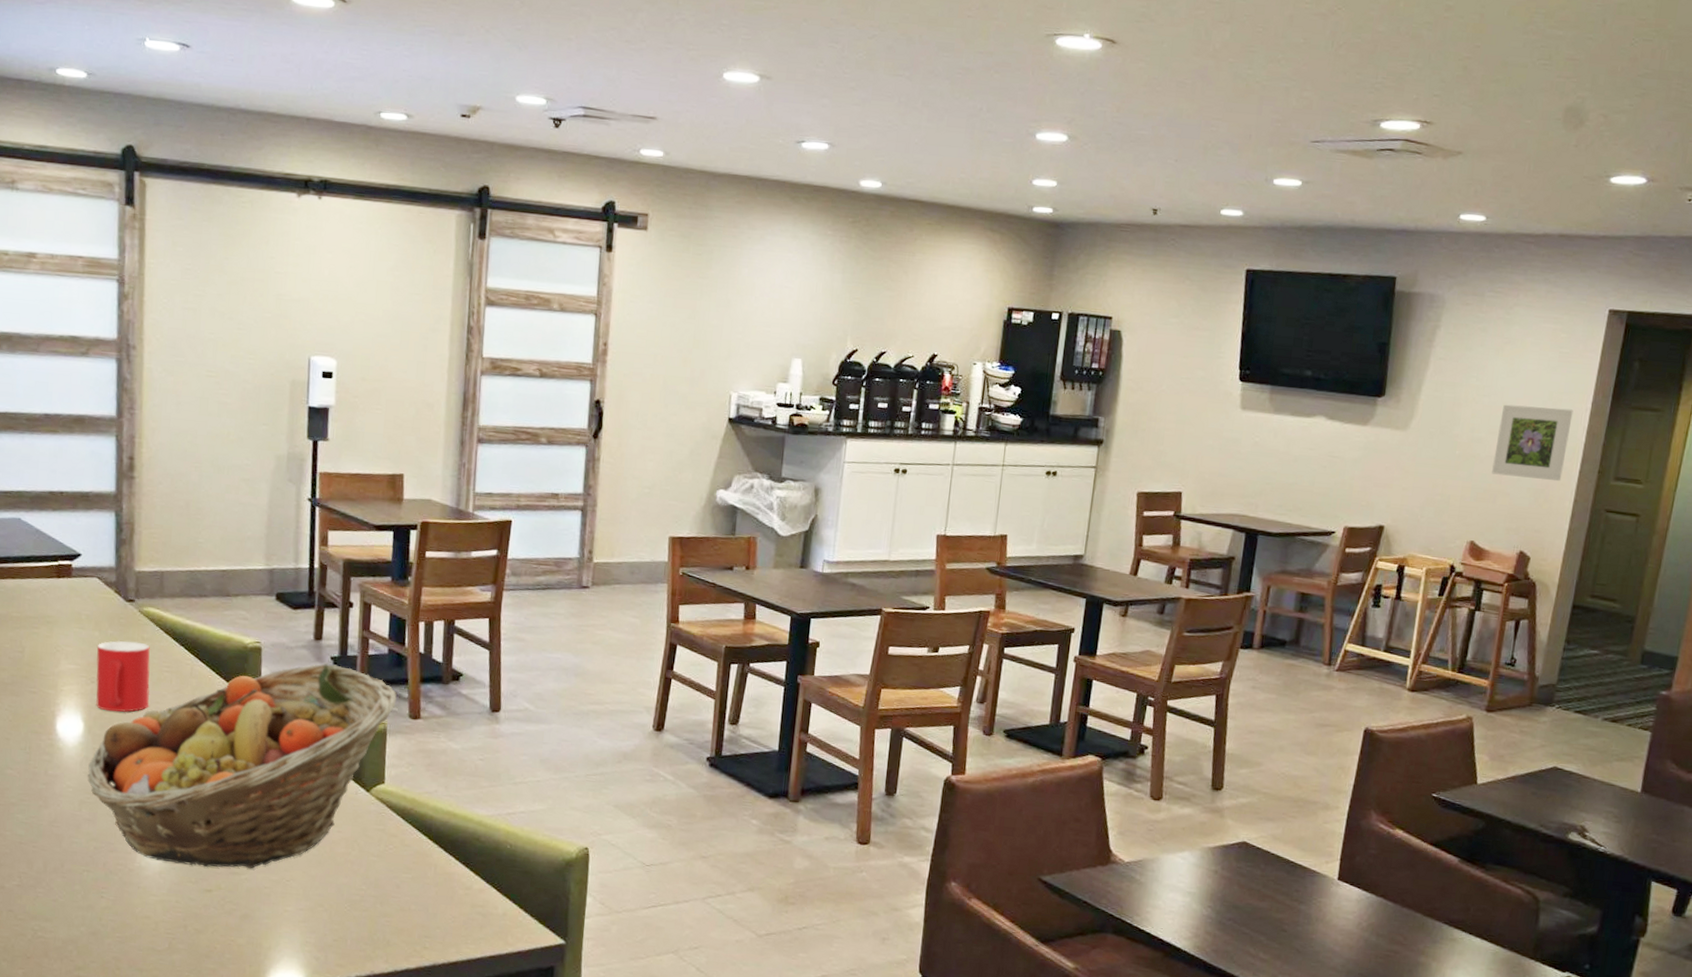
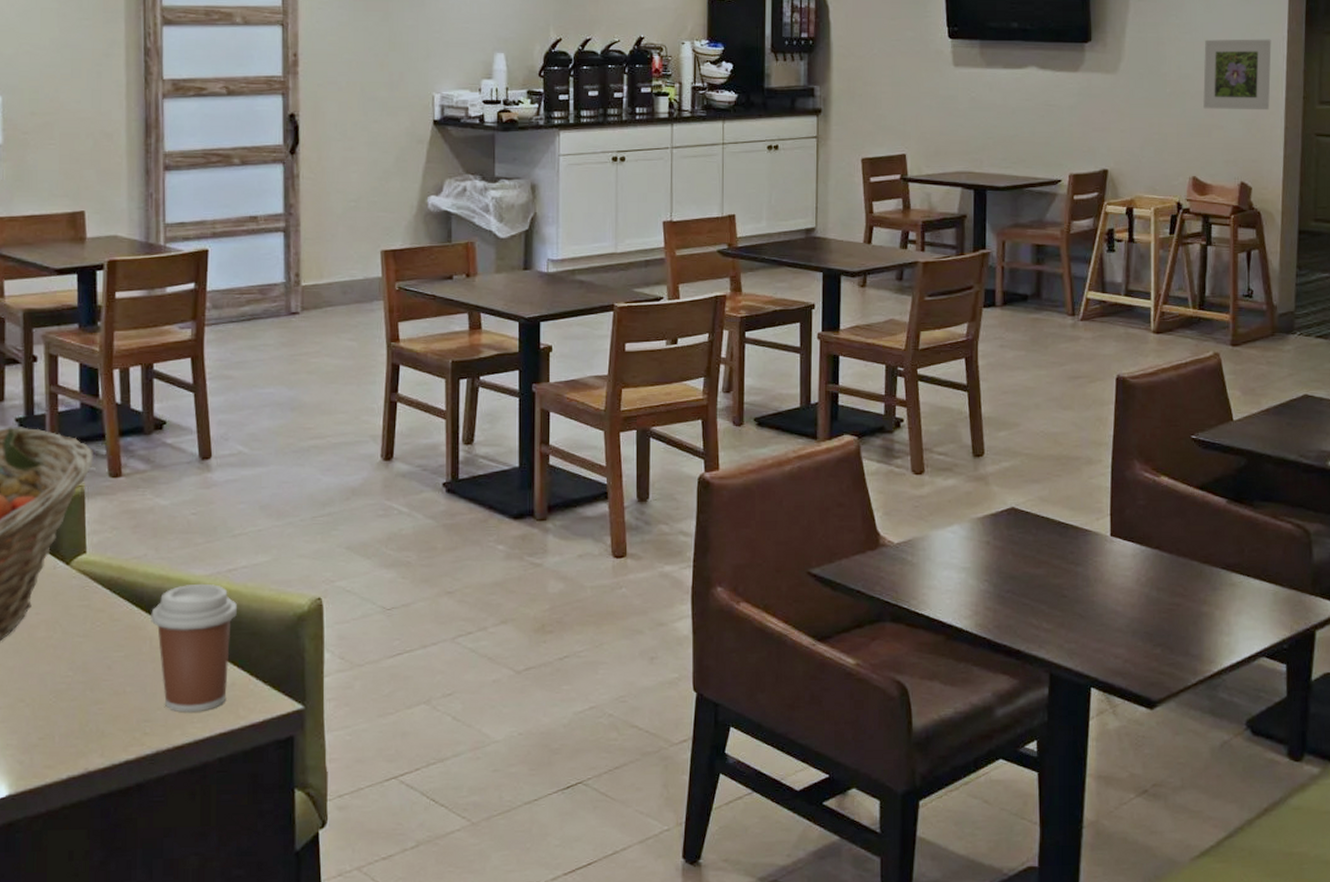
coffee cup: none [437,822,513,935] -> present [151,583,237,713]

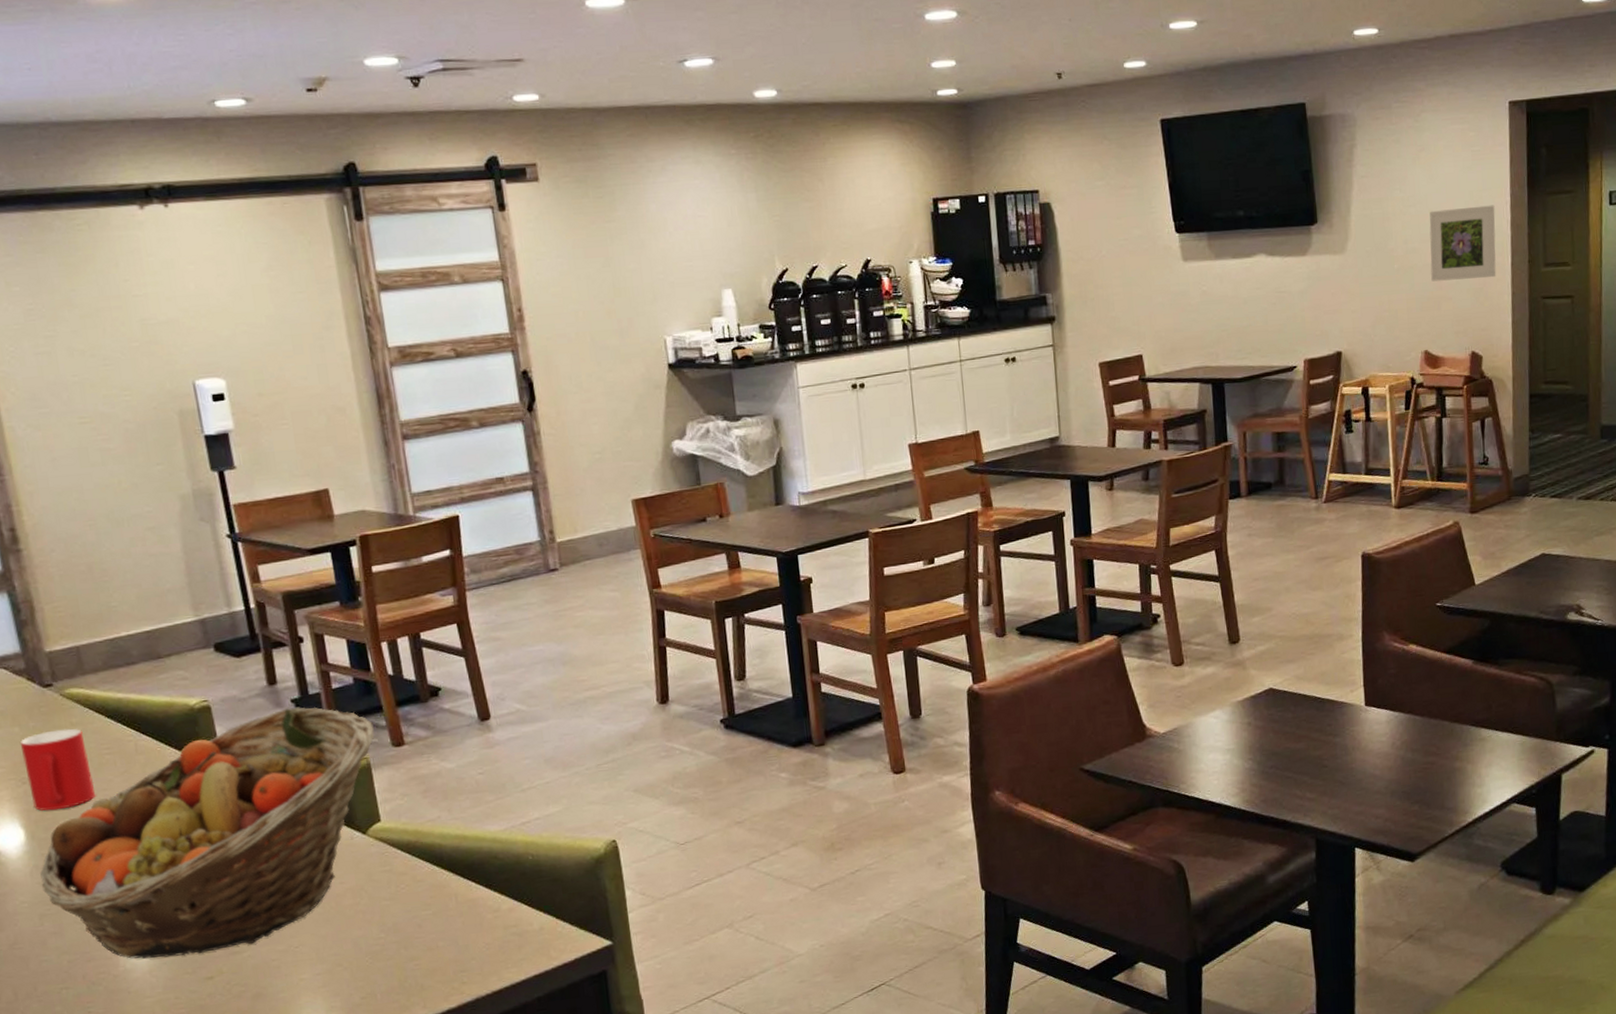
coffee cup: present [151,583,237,713] -> none [452,838,537,960]

